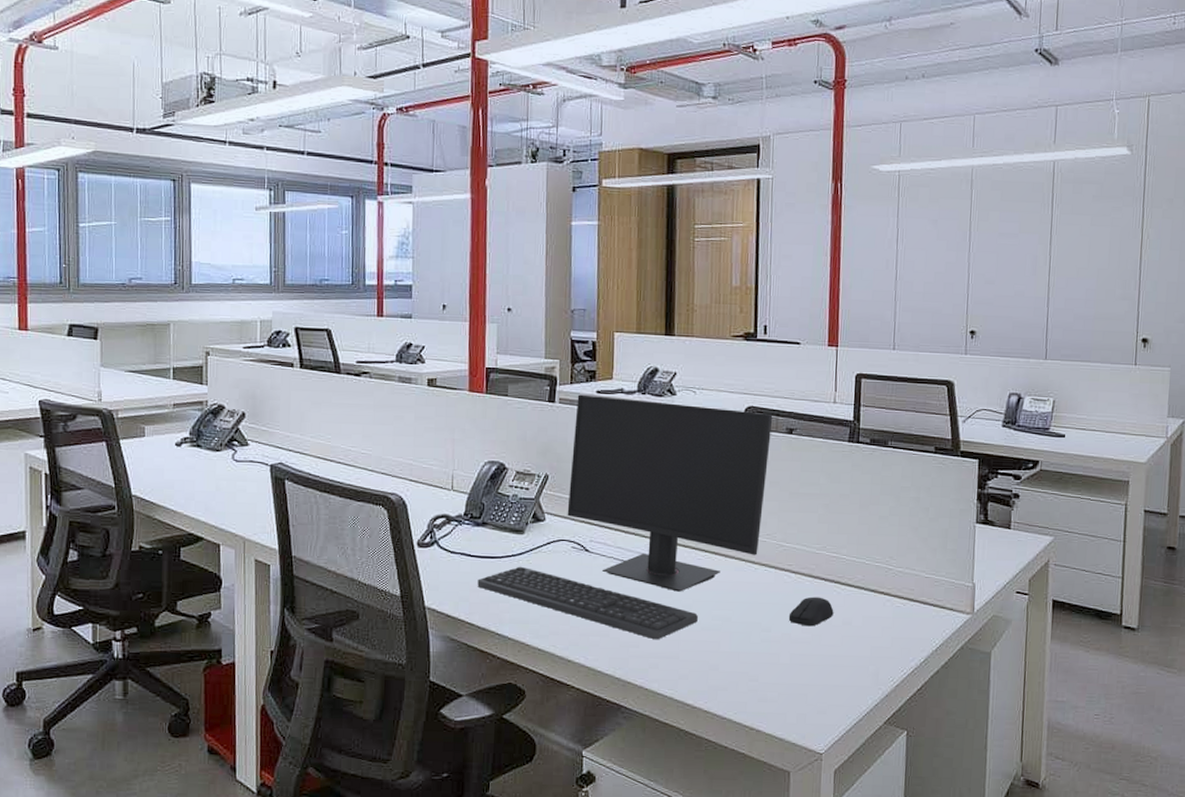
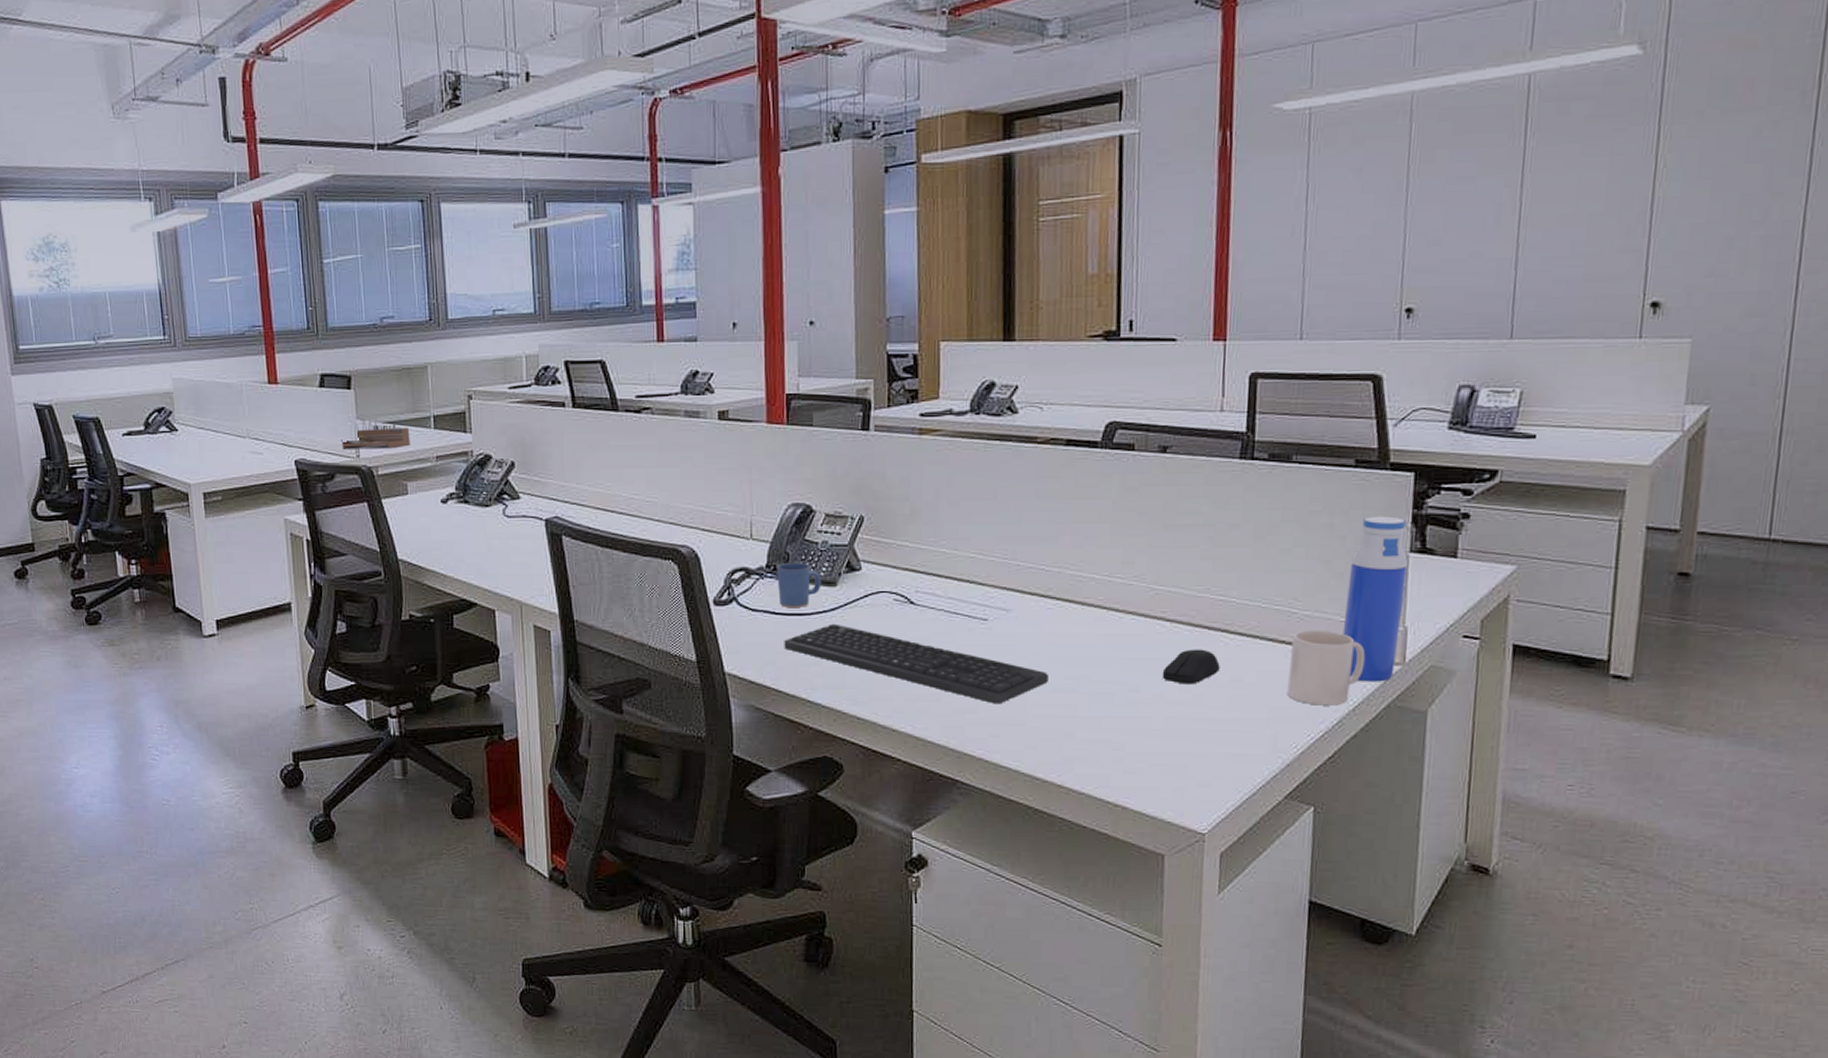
desk organizer: none [85,365,150,395] -> present [341,417,411,449]
mug: none [473,511,512,552] -> present [777,562,822,609]
computer monitor: present [567,394,773,592] -> none [887,419,1142,648]
mug: none [885,583,945,647] -> present [1286,630,1366,706]
water bottle: none [927,493,975,628] -> present [1342,516,1408,682]

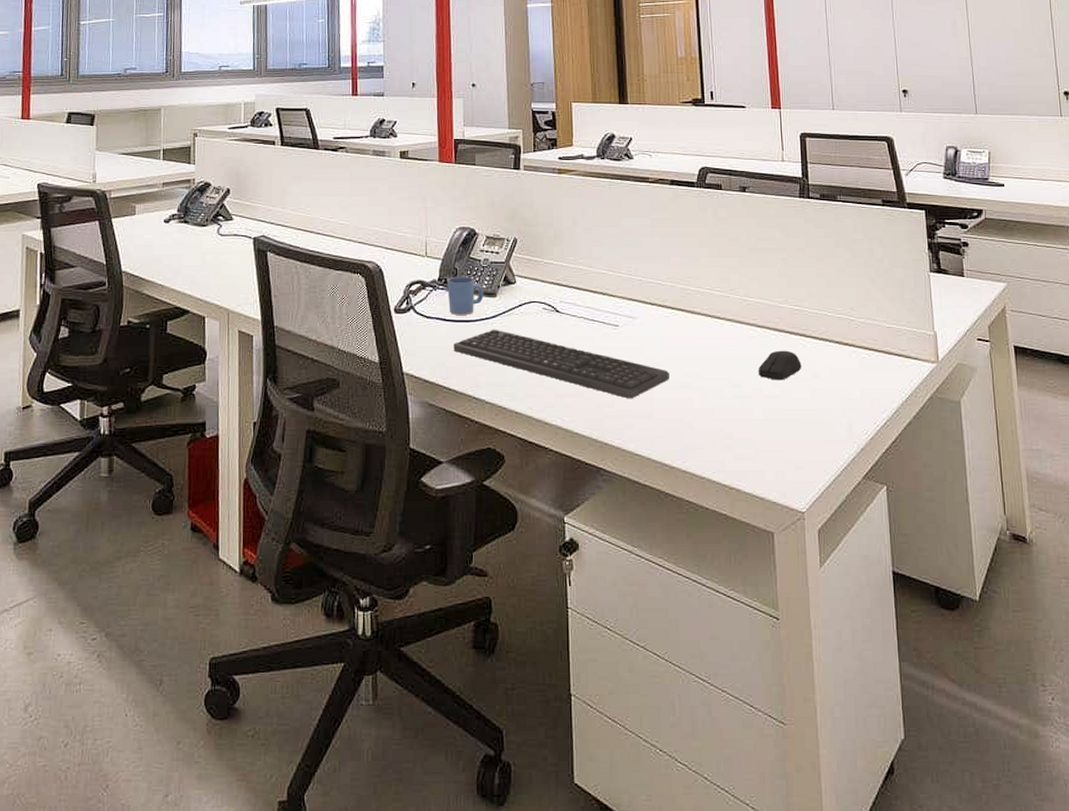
desk organizer: present [341,417,411,449] -> none [80,149,142,176]
mug: present [1286,630,1366,706] -> none [853,334,910,397]
water bottle: present [1342,516,1408,682] -> none [888,244,932,377]

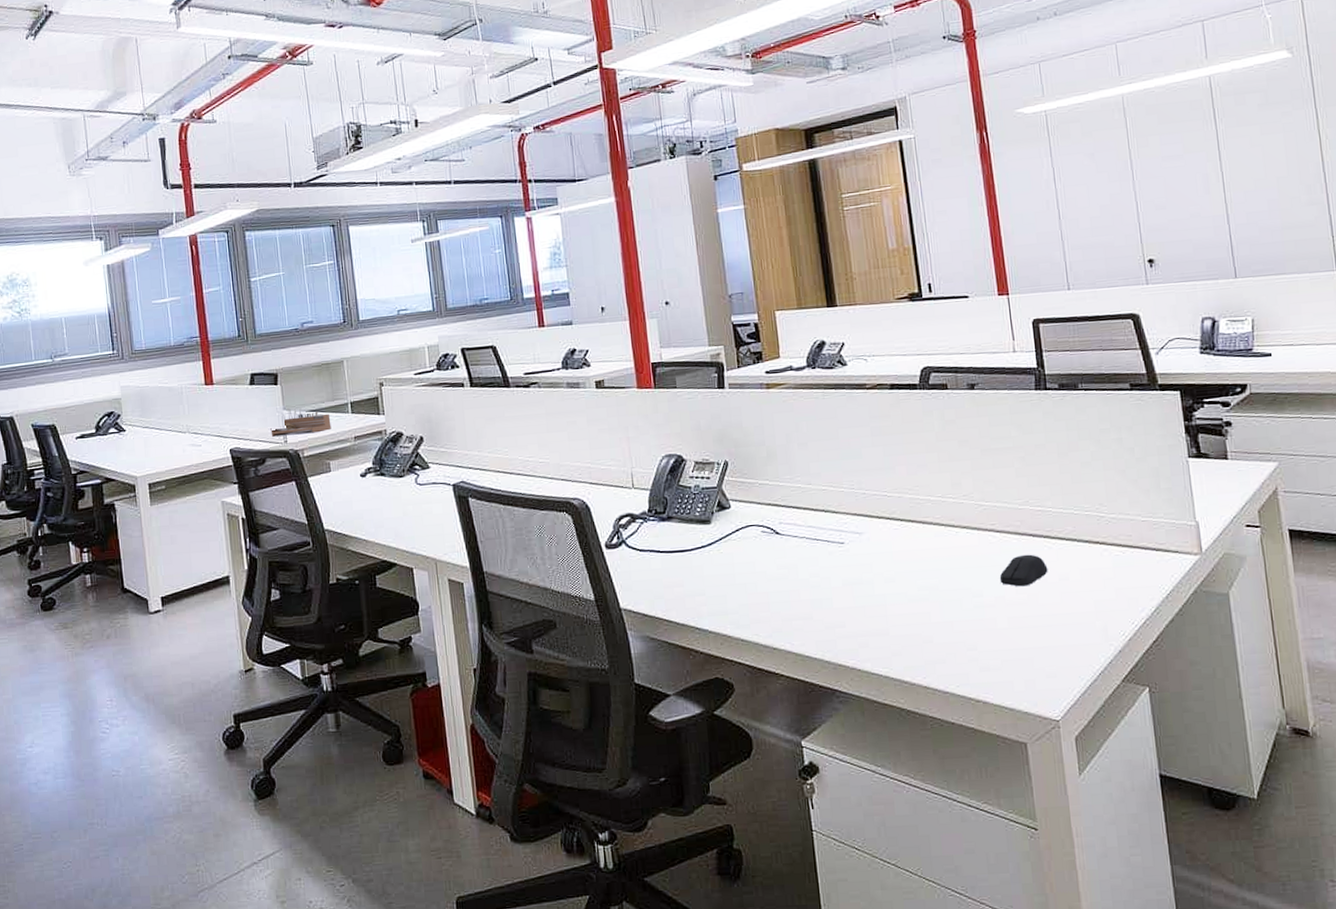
desk organizer: none [80,149,142,176] -> present [270,408,332,437]
mug: present [447,276,484,316] -> none [658,505,698,547]
computer keyboard: present [453,329,669,398] -> none [670,556,903,617]

